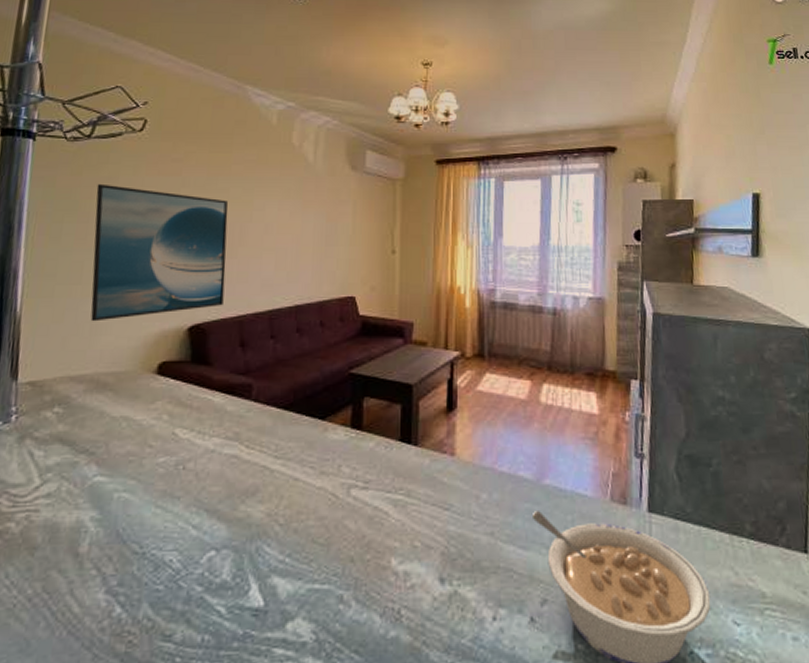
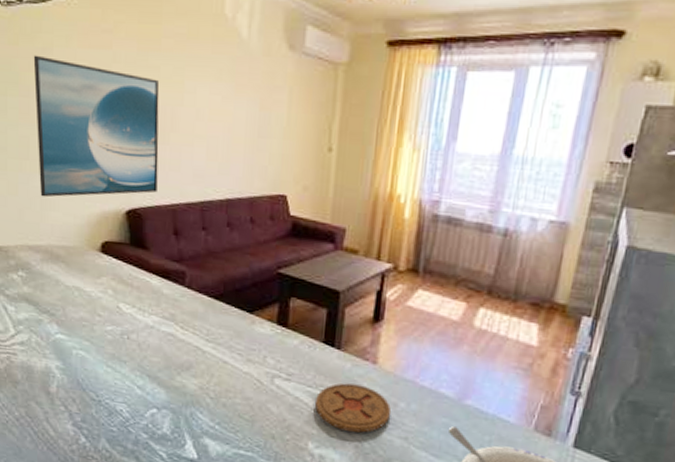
coaster: none [395,481,475,538] -> present [314,382,392,433]

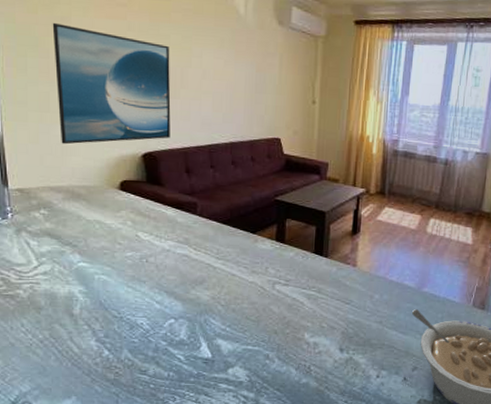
coaster: present [314,382,392,433] -> none [308,283,369,322]

